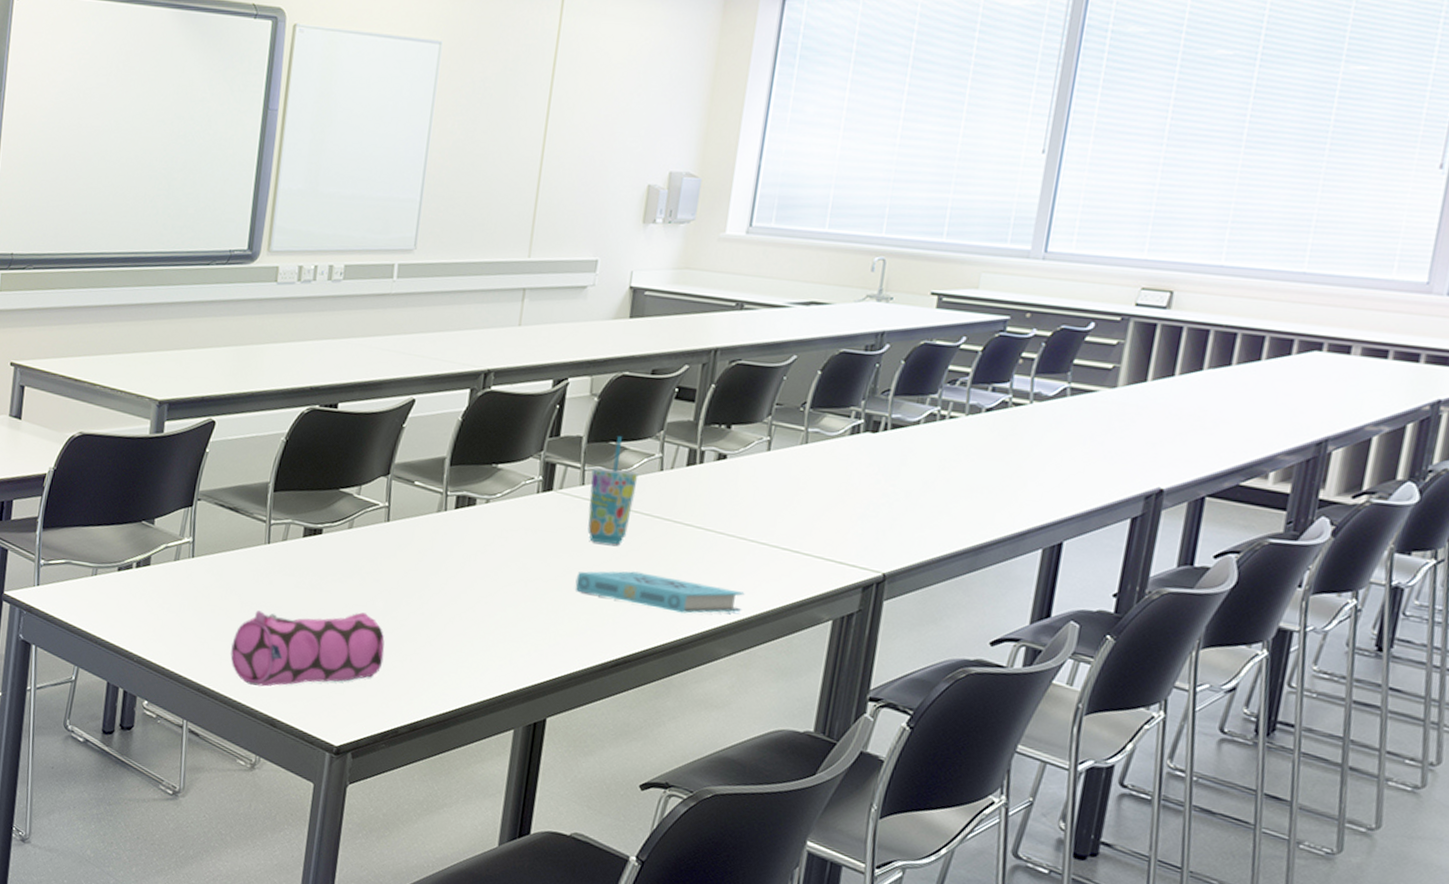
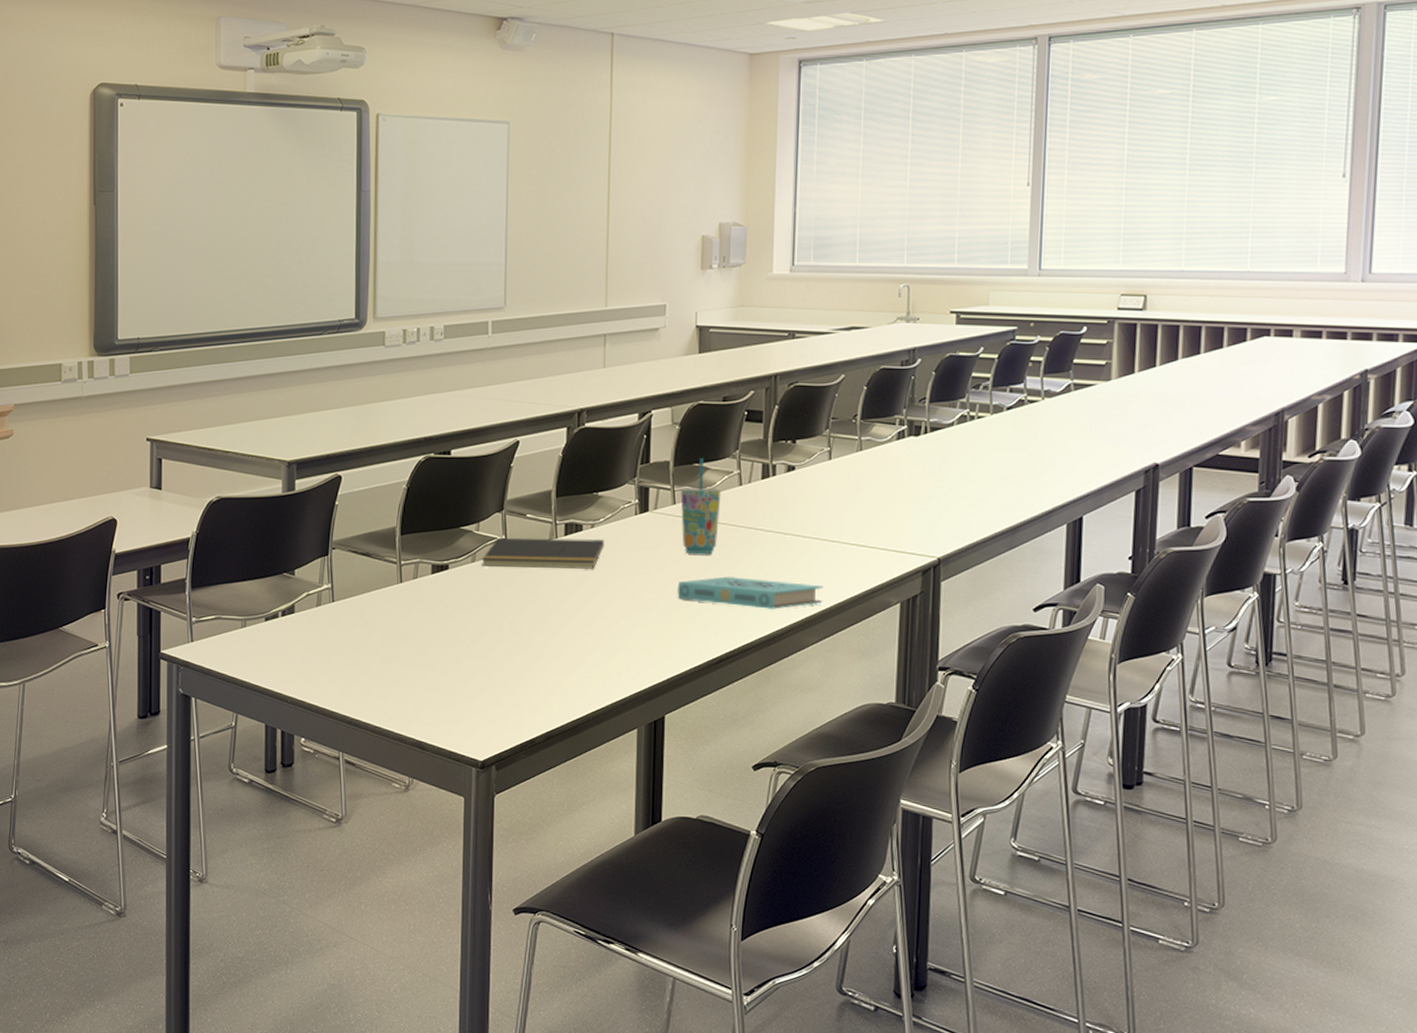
pencil case: present [230,610,385,687] -> none [377,637,515,715]
notepad: none [359,505,500,549] -> present [481,538,605,570]

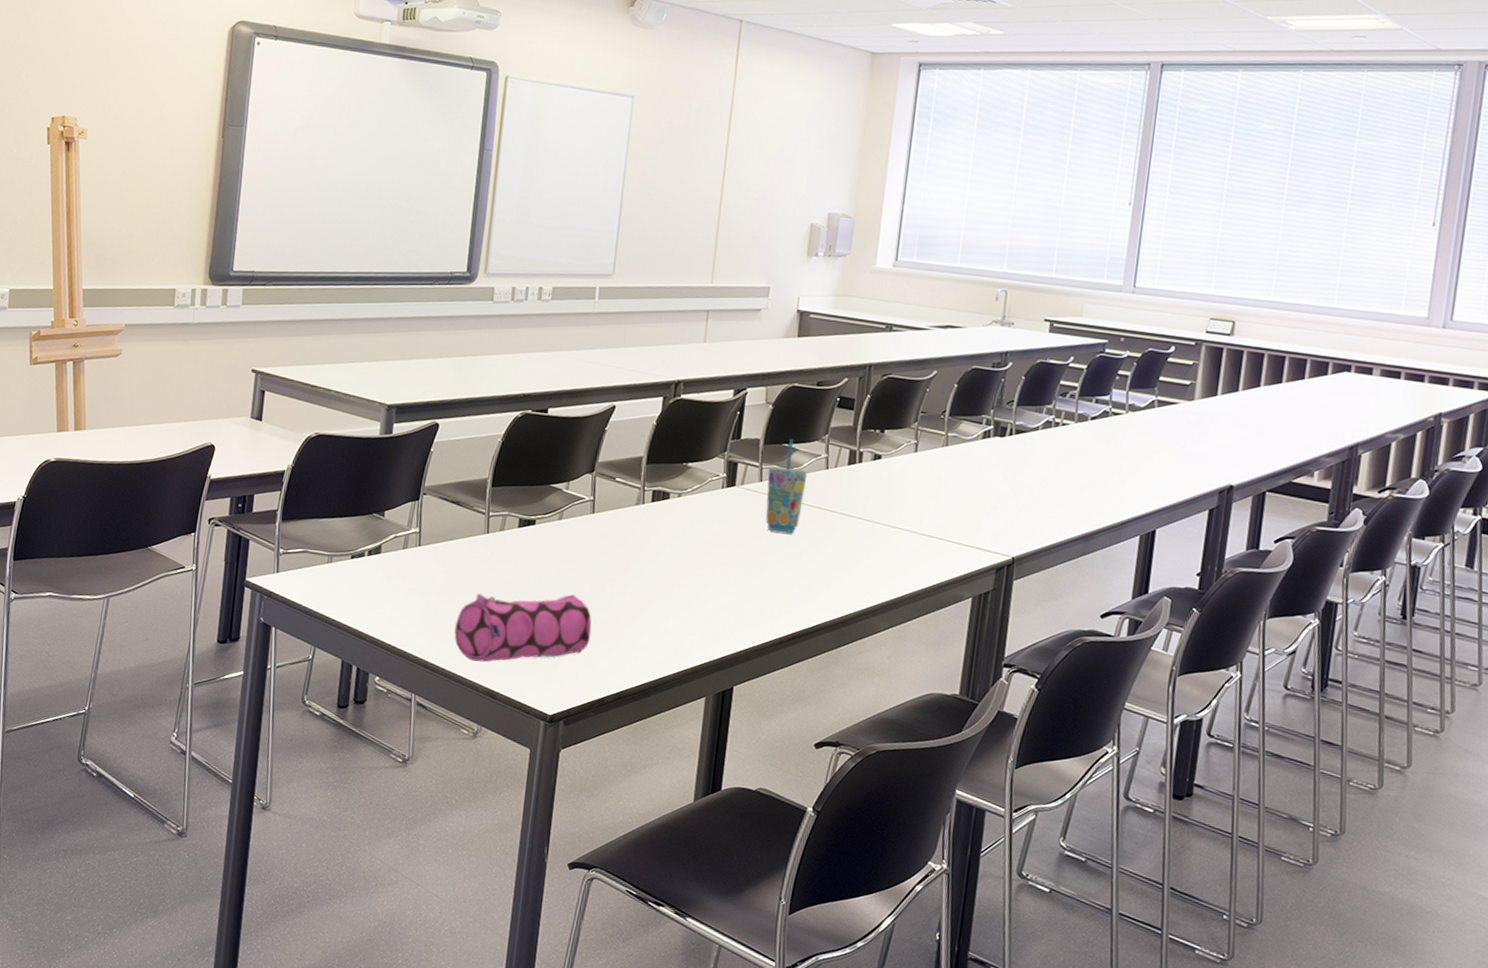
pencil case: none [377,637,515,715] -> present [454,593,592,663]
notepad: present [481,538,605,570] -> none [568,499,690,538]
book: present [677,576,824,610] -> none [756,556,899,594]

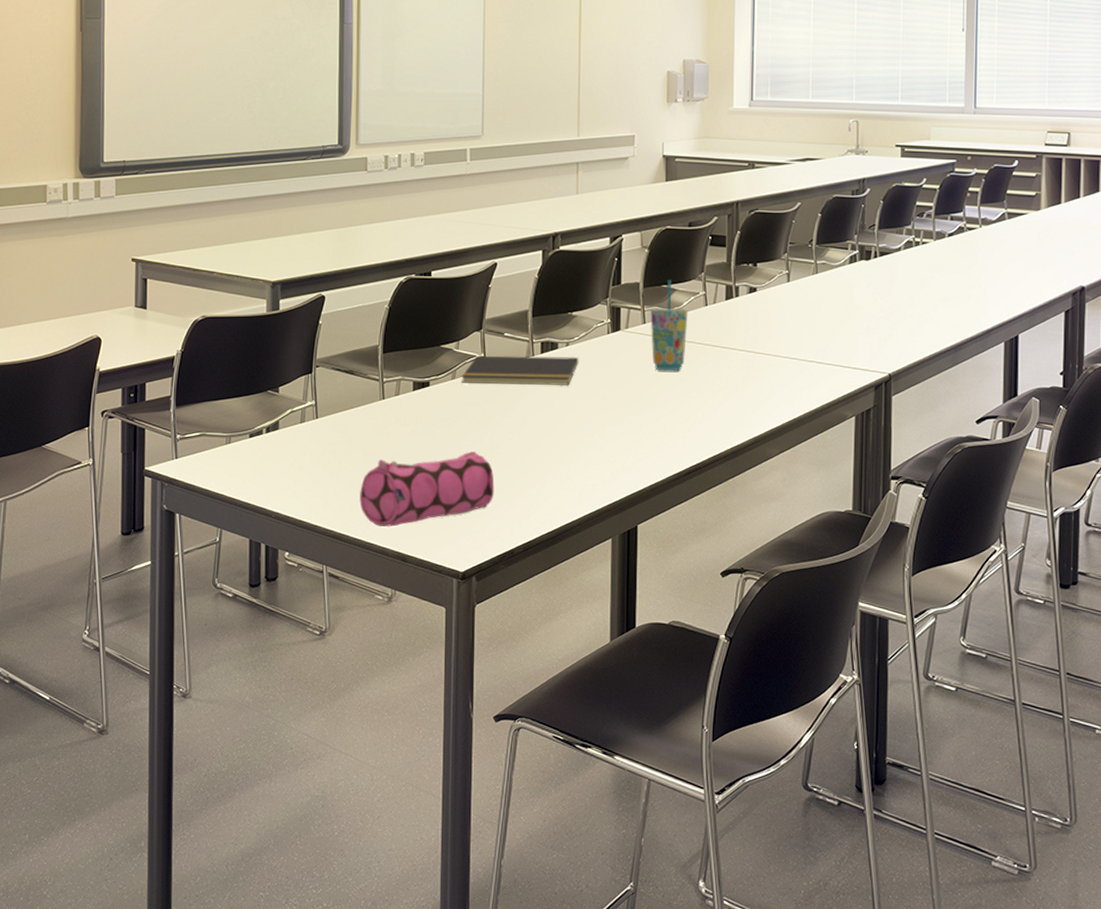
notepad: none [568,499,690,538] -> present [461,355,579,387]

